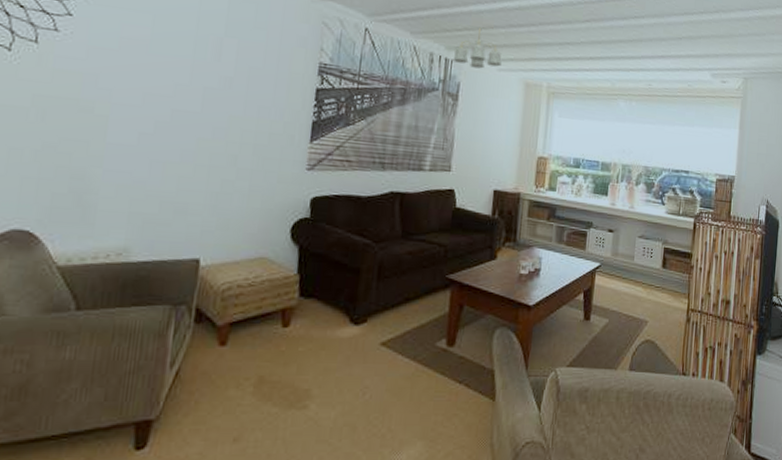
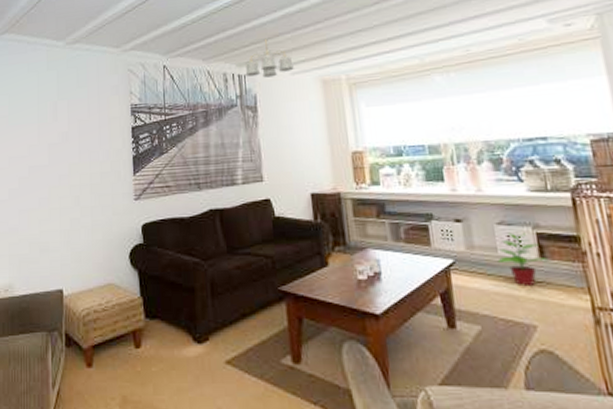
potted plant: none [632,245,667,290] -> present [498,232,548,287]

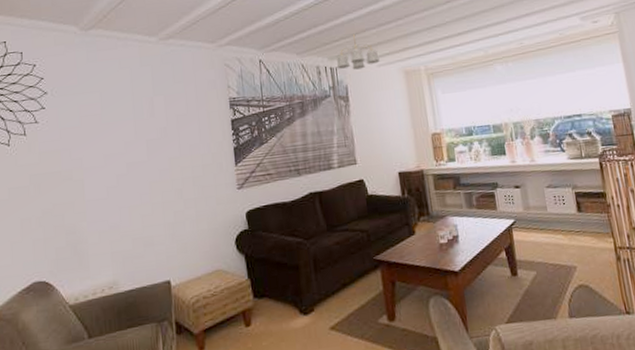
potted plant: present [498,232,548,287] -> none [547,193,583,236]

